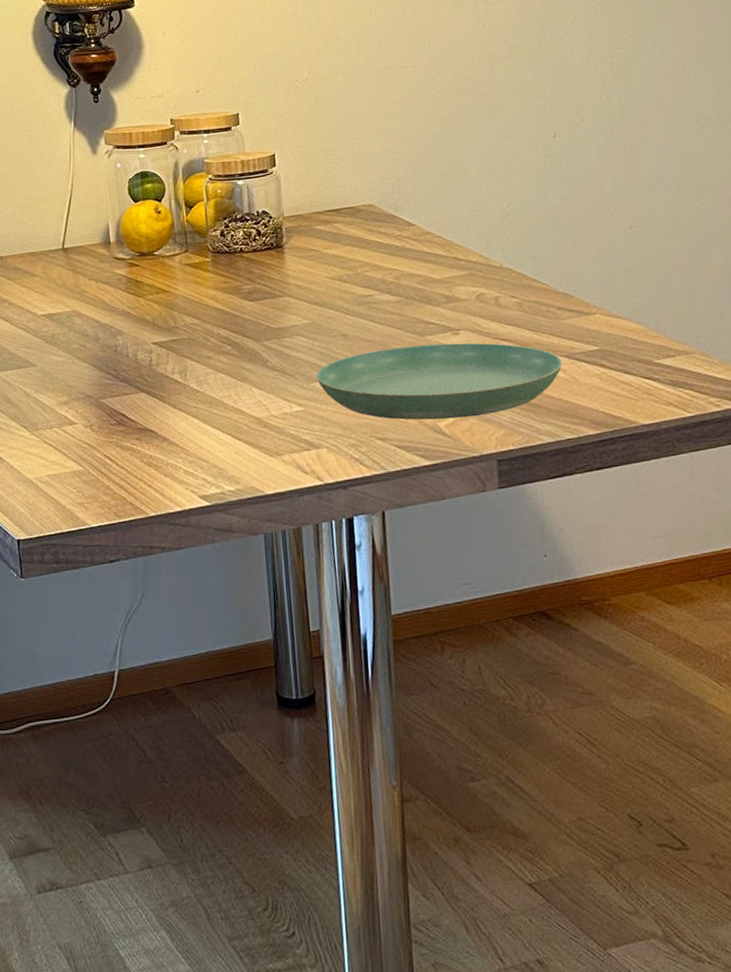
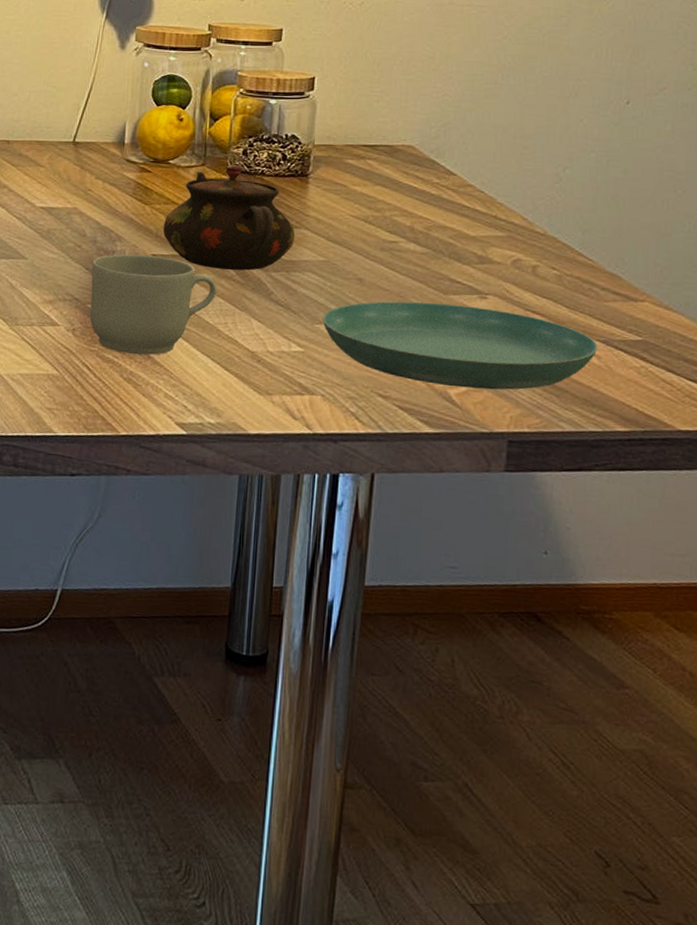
mug: none [98,343,217,440] -> present [90,254,217,355]
teapot: none [158,247,280,347] -> present [162,165,295,271]

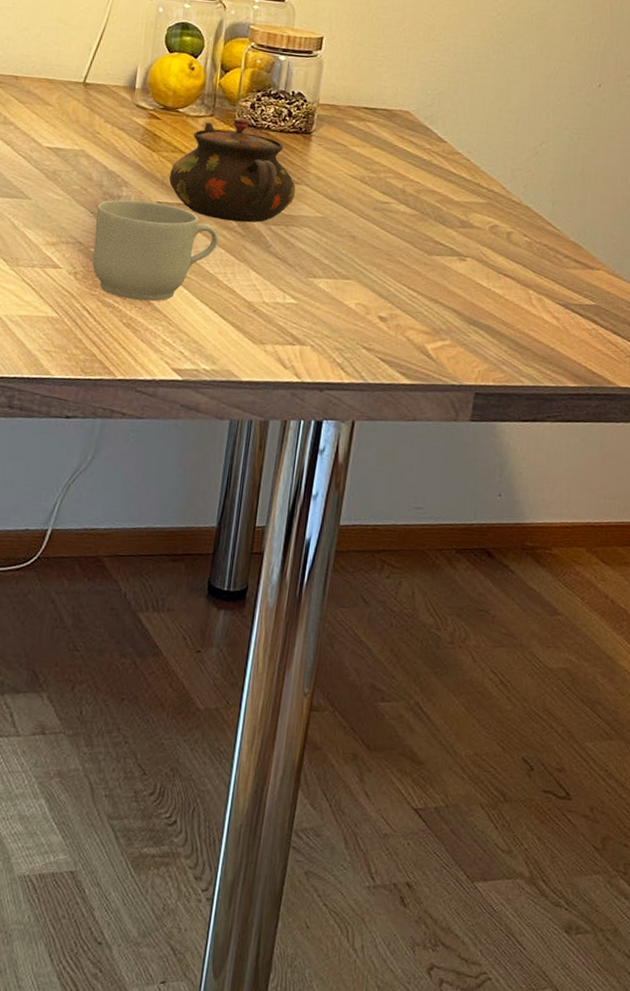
saucer: present [323,301,598,390] -> none [316,258,558,346]

